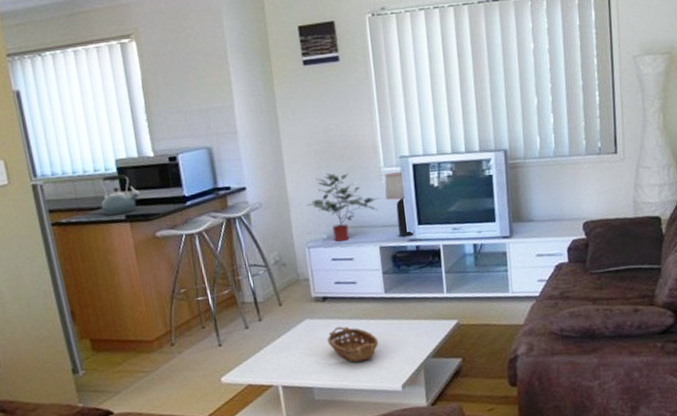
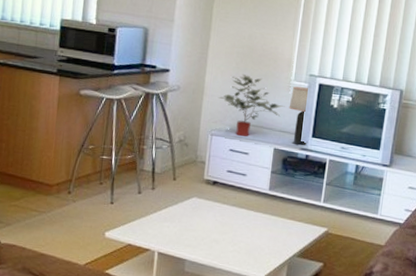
kettle: present [100,174,140,216] -> none [37,31,76,69]
basket: present [327,326,379,362] -> none [208,210,254,246]

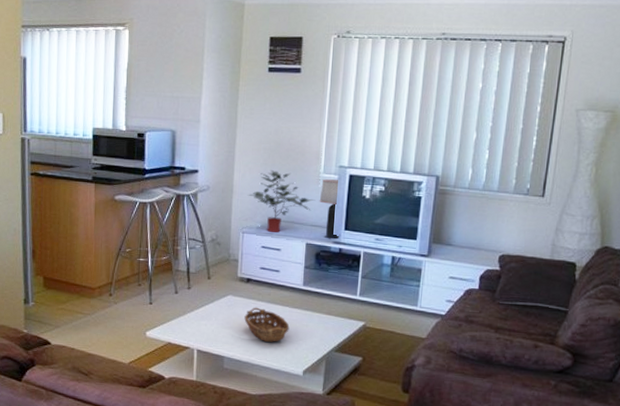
basket: none [208,210,254,246] -> present [244,307,290,342]

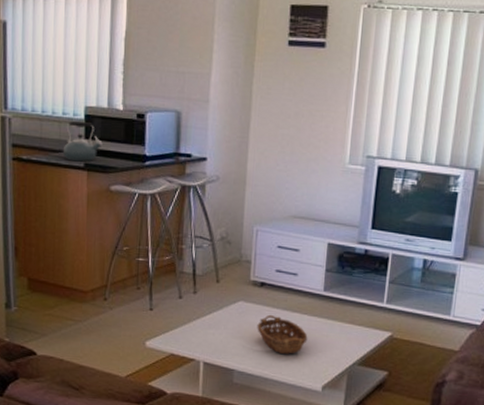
kettle: none [74,141,108,176] -> present [62,121,103,162]
potted plant: present [248,169,316,234] -> none [263,158,339,232]
table lamp: present [319,179,340,240] -> none [343,170,367,240]

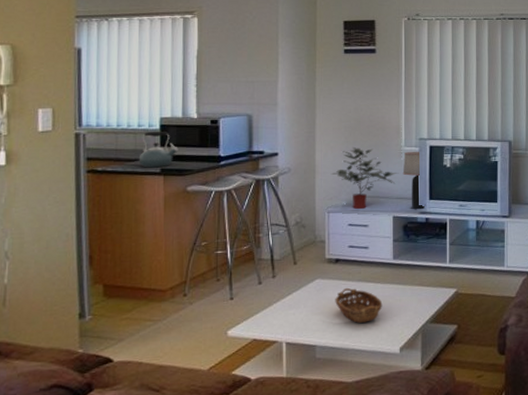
potted plant: none [263,158,339,232] -> present [331,146,399,210]
table lamp: none [343,170,367,240] -> present [402,152,426,210]

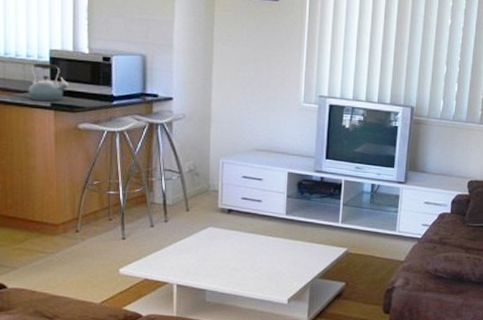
potted plant: present [331,146,399,210] -> none [227,98,296,163]
basket: present [335,287,383,323] -> none [226,238,273,272]
table lamp: present [402,152,426,210] -> none [300,108,322,168]

